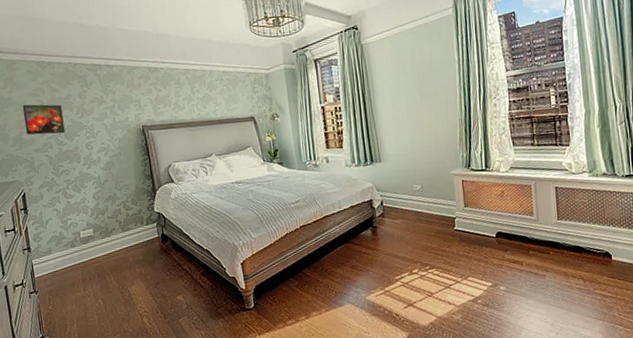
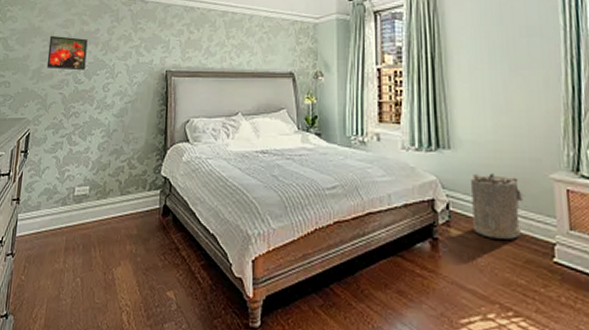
laundry hamper: none [396,176,436,221] -> present [470,173,527,239]

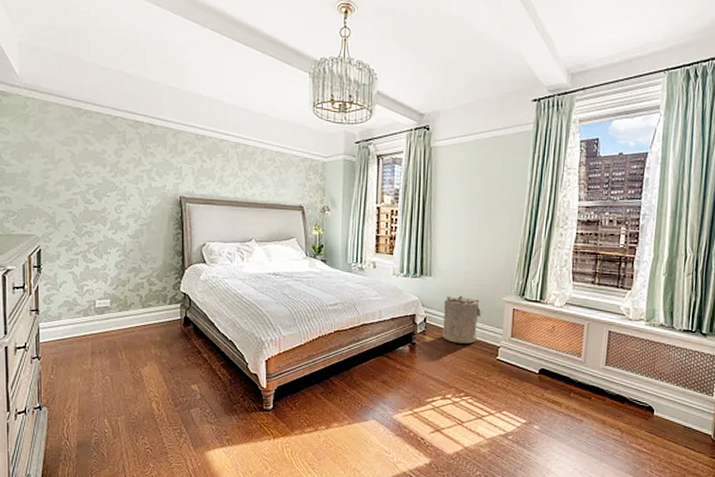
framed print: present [46,35,88,71] -> none [50,152,94,191]

